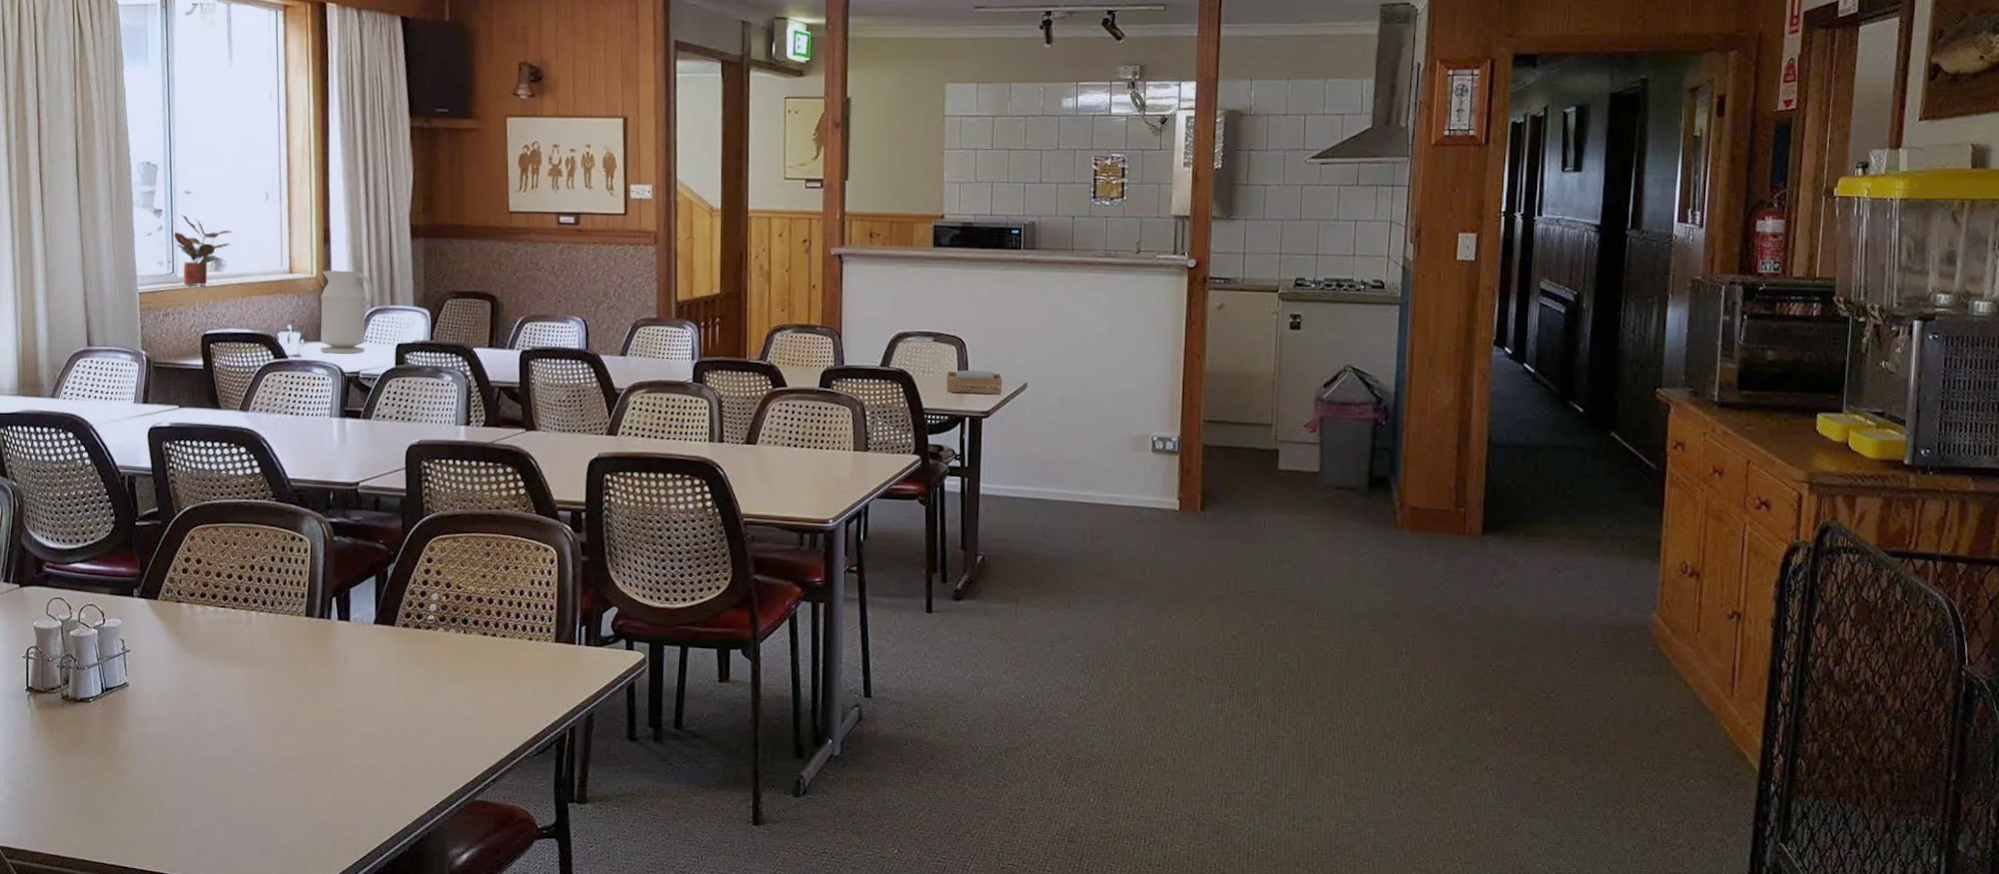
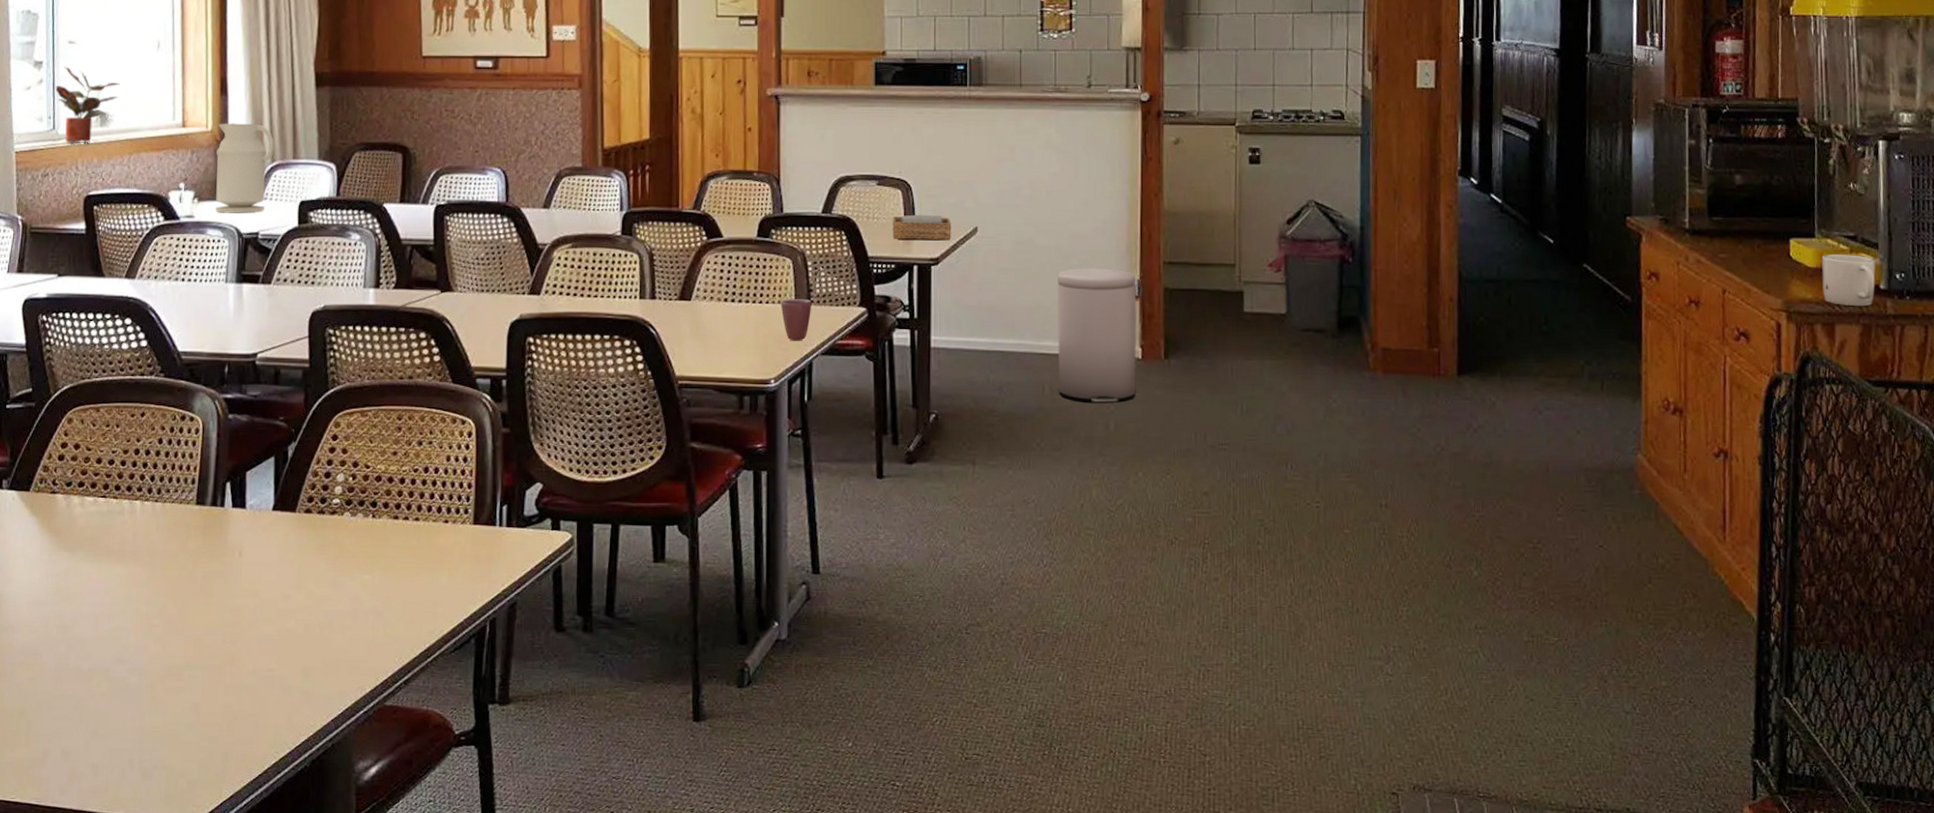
cup: none [840,446,870,485] -> present [780,299,812,341]
pedal bin: none [1098,424,1177,551] -> present [1057,268,1136,404]
mug: none [1846,429,1902,481] -> present [1821,254,1876,307]

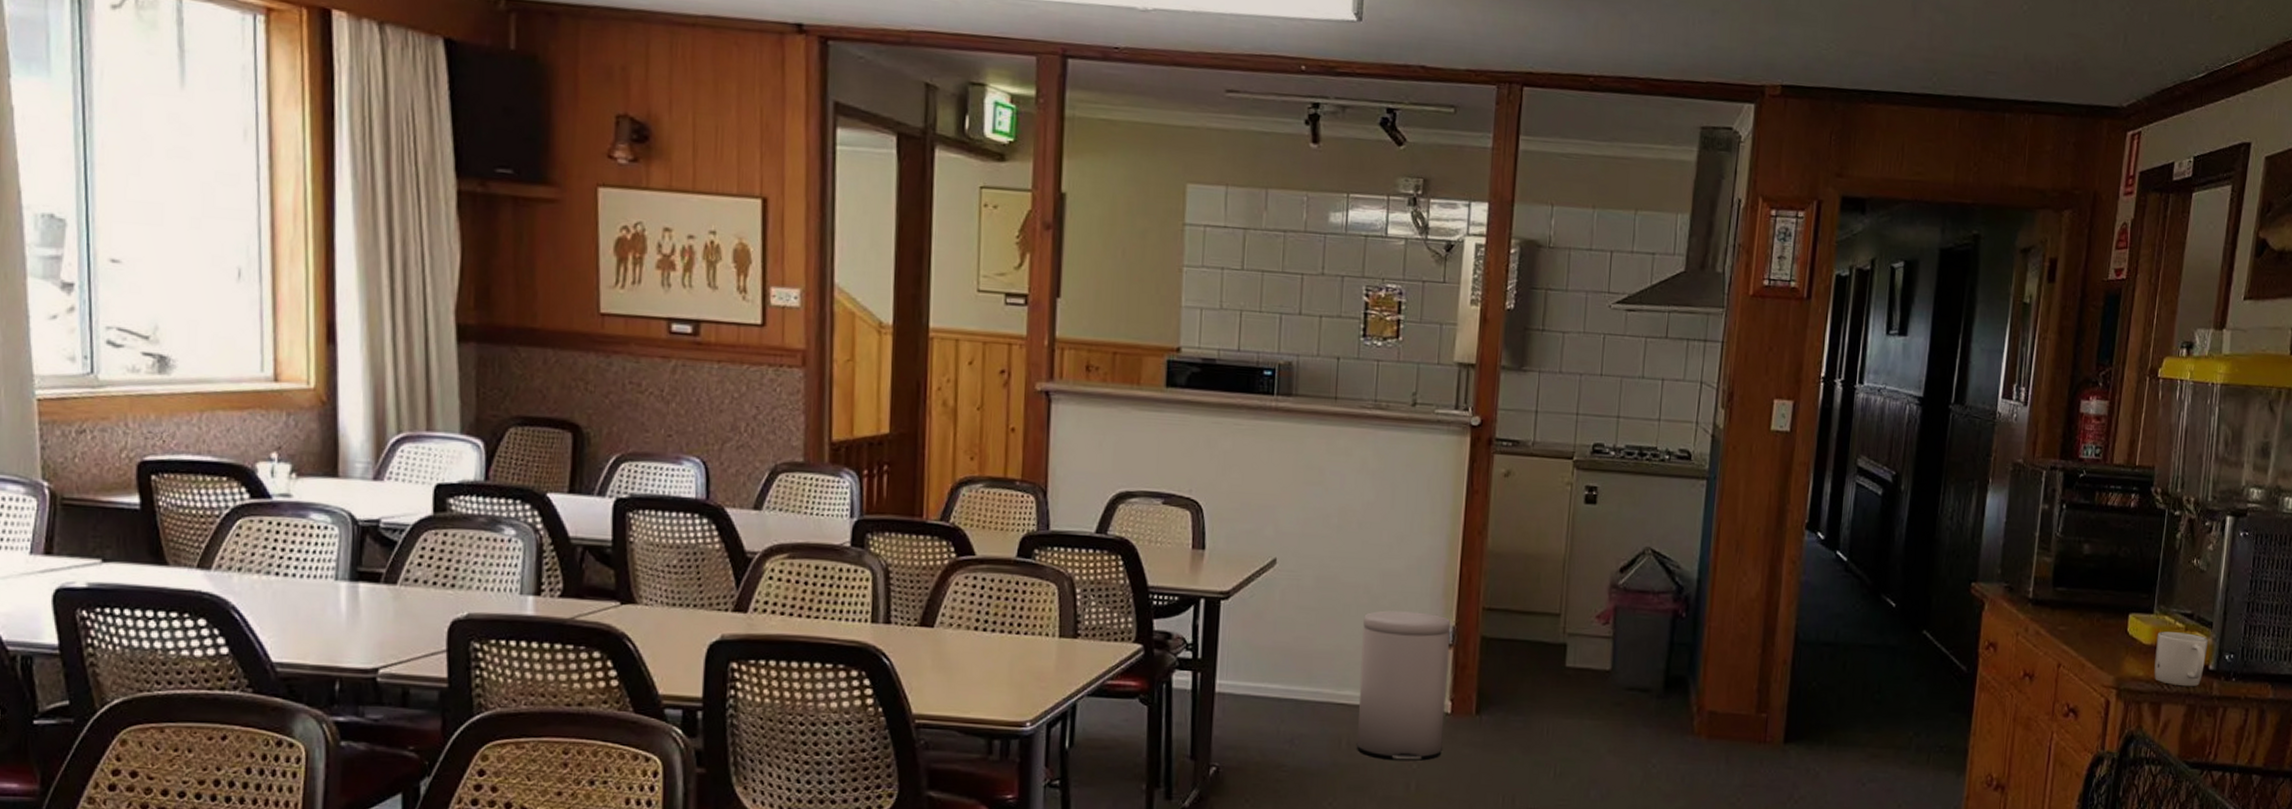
potted plant: present [55,66,121,143] -> none [92,292,186,393]
water jug: present [215,123,275,213] -> none [321,379,402,495]
cup: present [780,299,812,341] -> none [1041,630,1079,680]
napkin holder: present [892,214,951,241] -> none [1177,540,1247,572]

